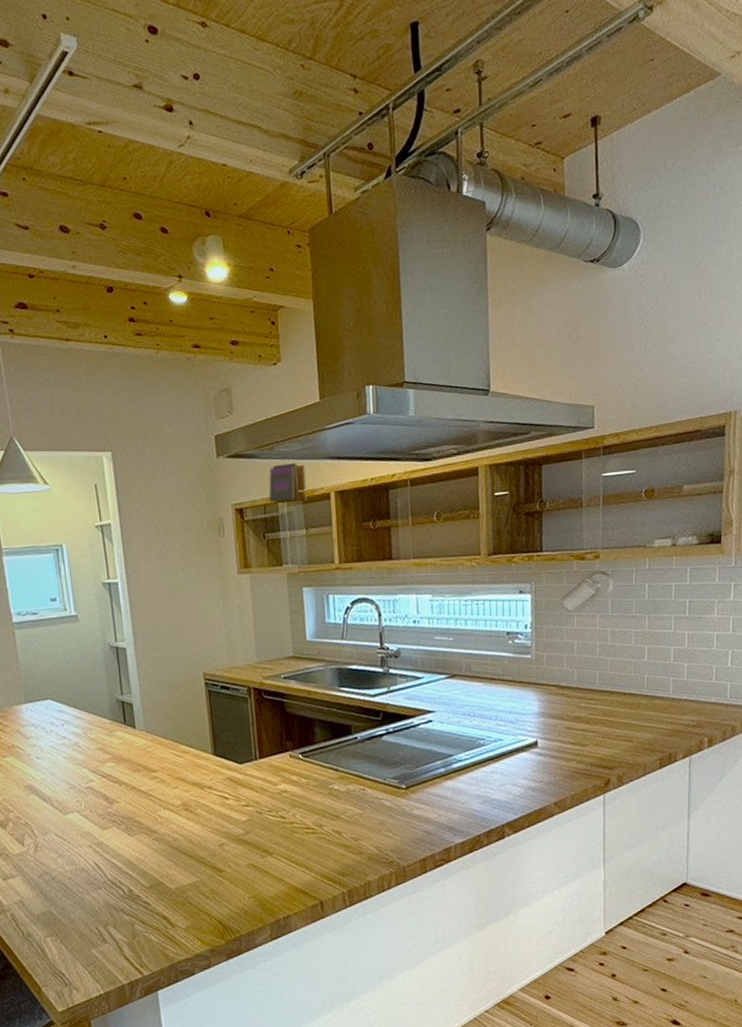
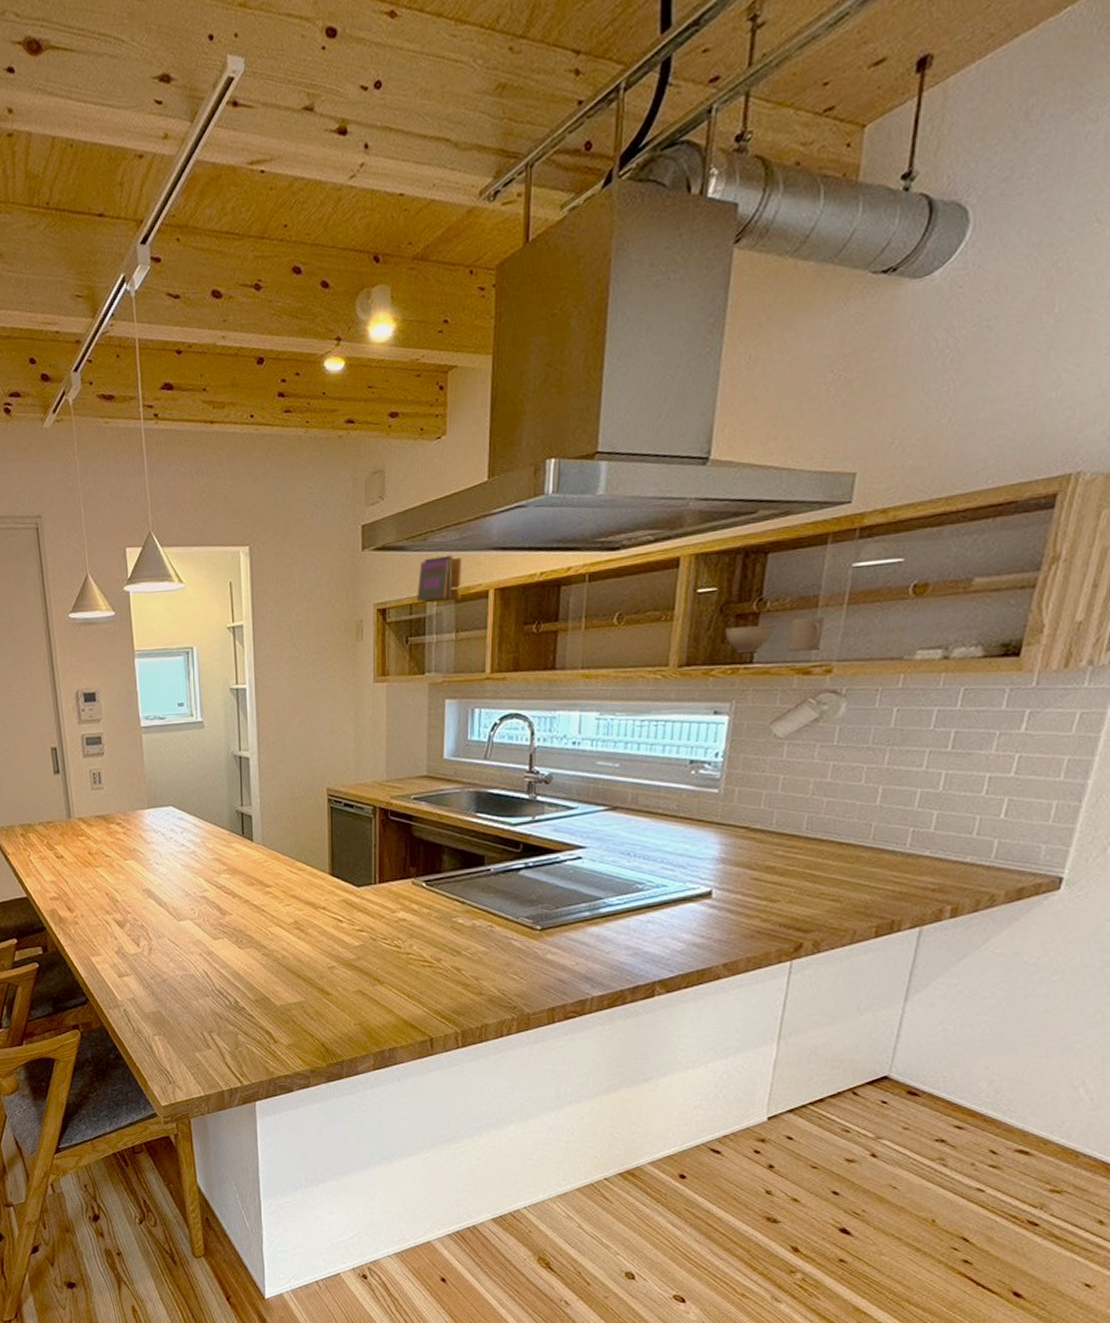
bowl: none [519,520,555,544] -> present [725,624,776,654]
mug: none [564,514,589,542] -> present [786,616,824,652]

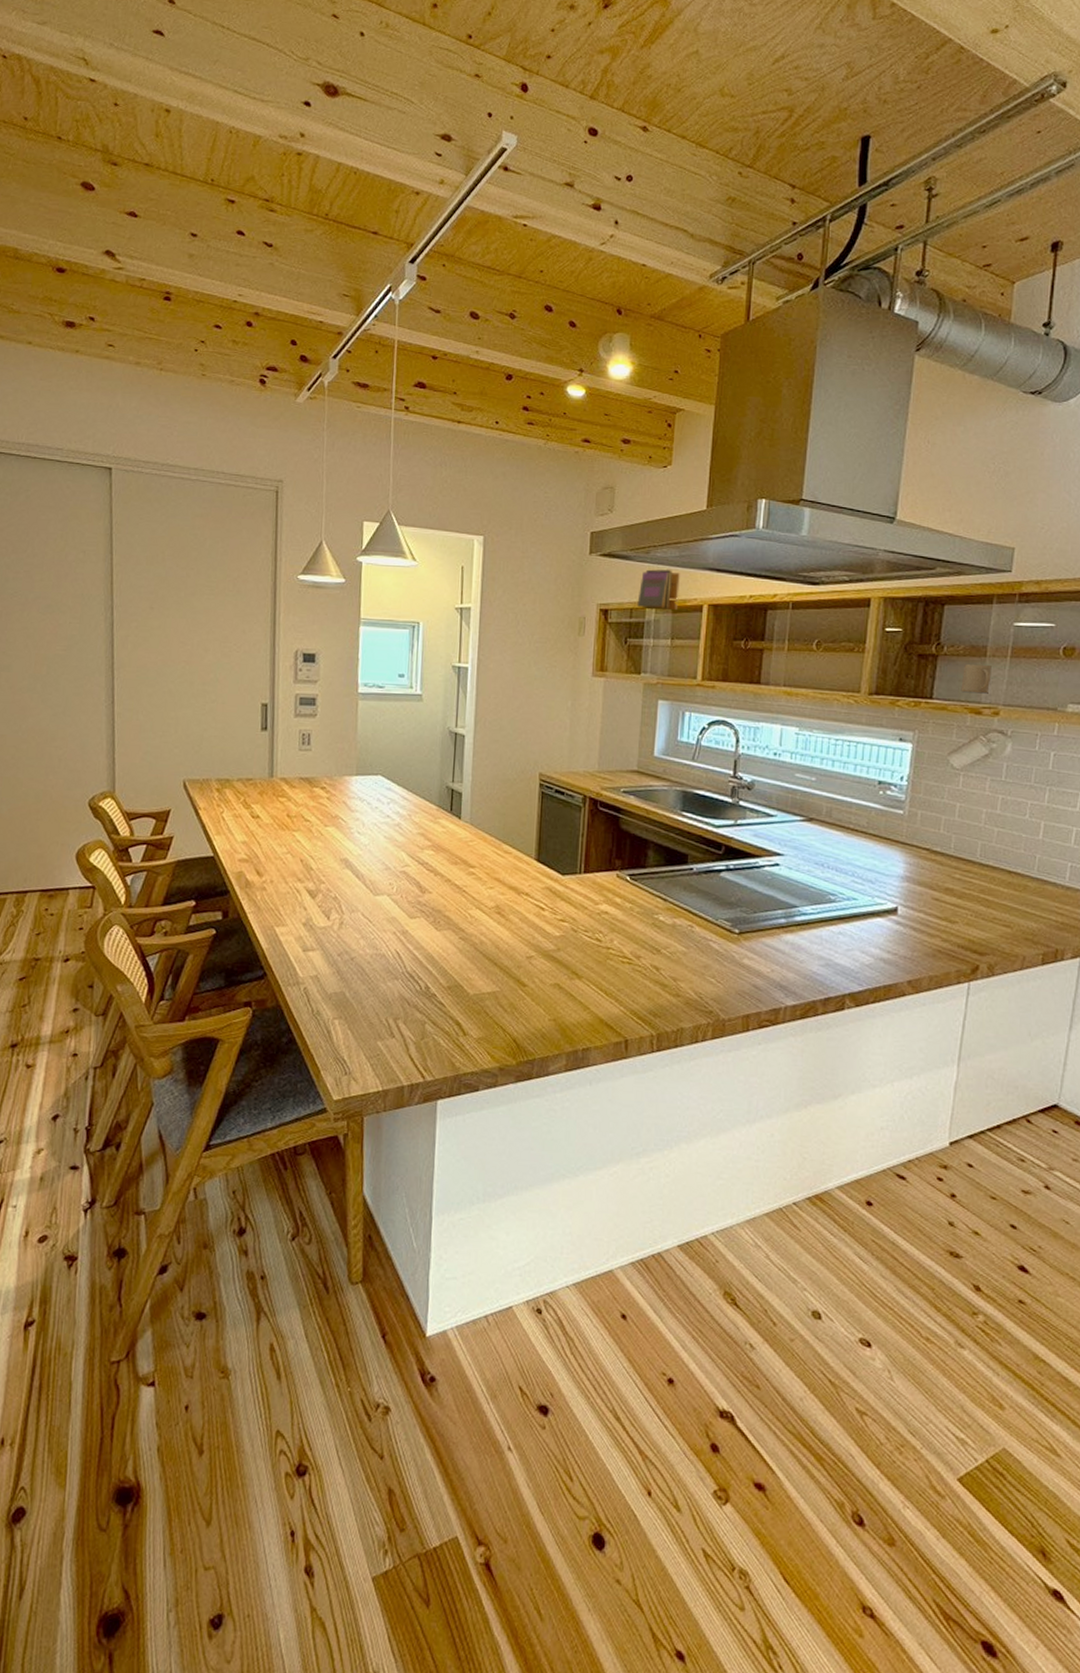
bowl: present [725,624,776,654] -> none [909,665,952,690]

